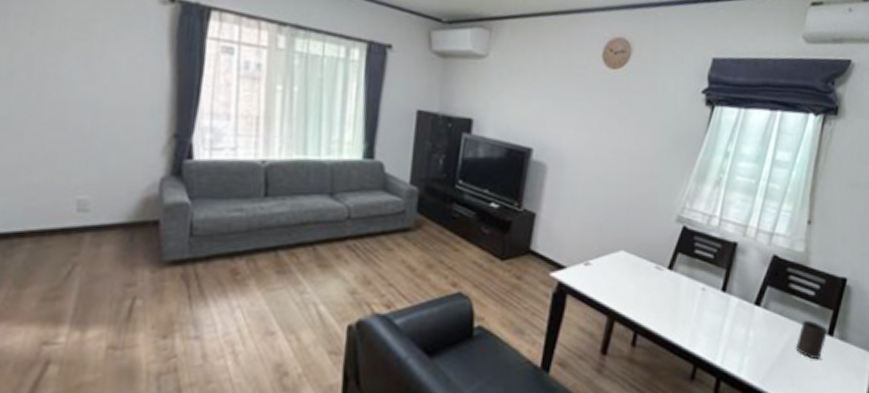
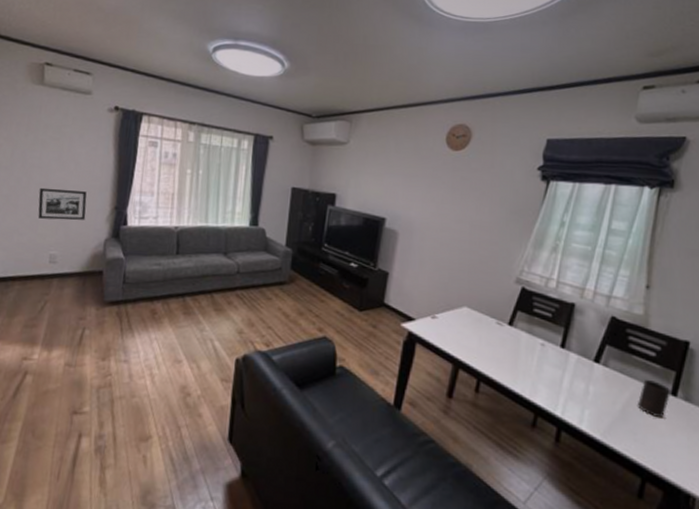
picture frame: none [56,107,132,153] -> present [38,187,87,221]

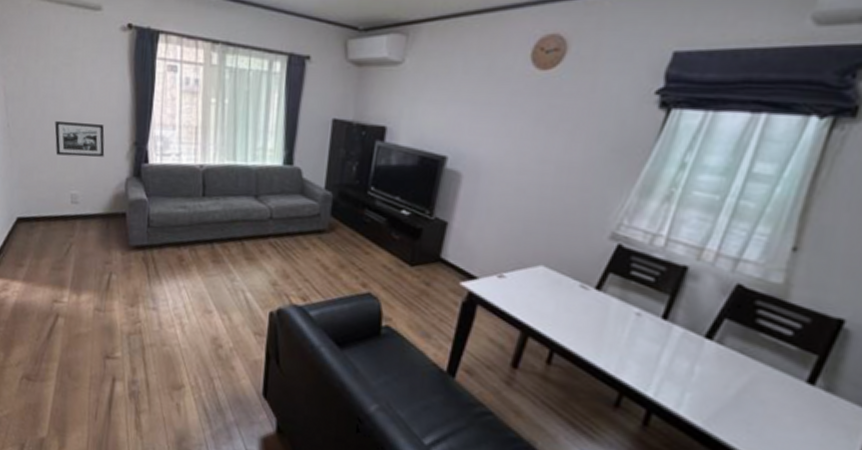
cup: present [637,379,671,419] -> none [756,362,808,410]

